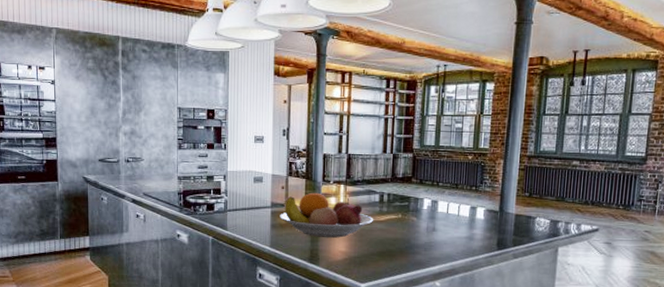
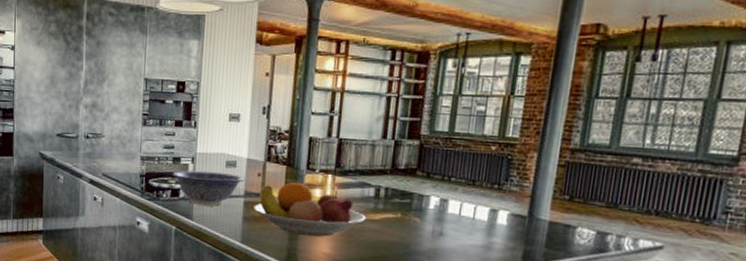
decorative bowl: none [206,186,271,217] -> present [171,170,245,206]

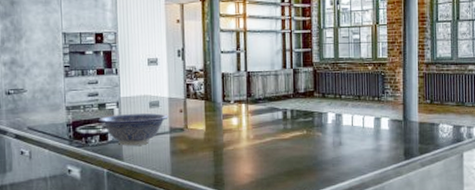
fruit bowl: present [254,182,367,237] -> none [179,114,279,162]

